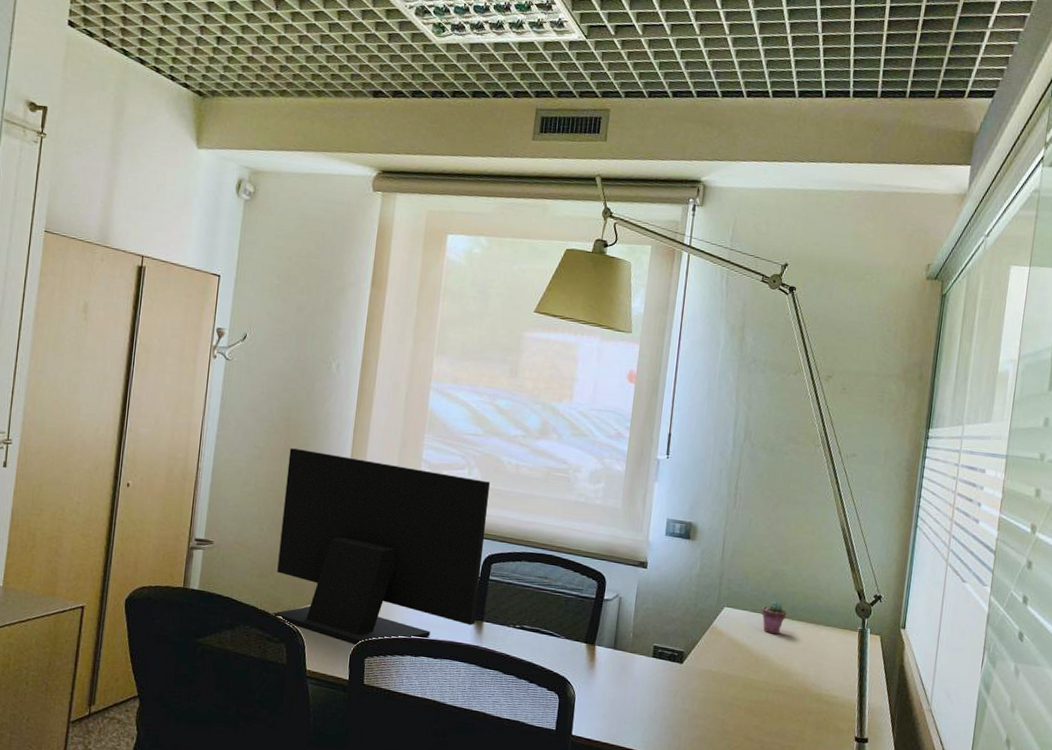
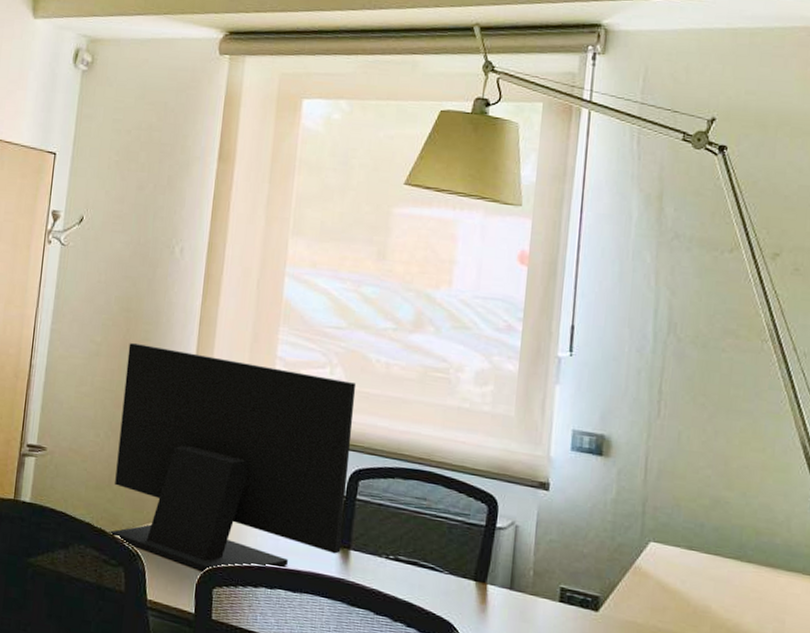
potted succulent: present [761,601,787,634] -> none [698,536,733,579]

